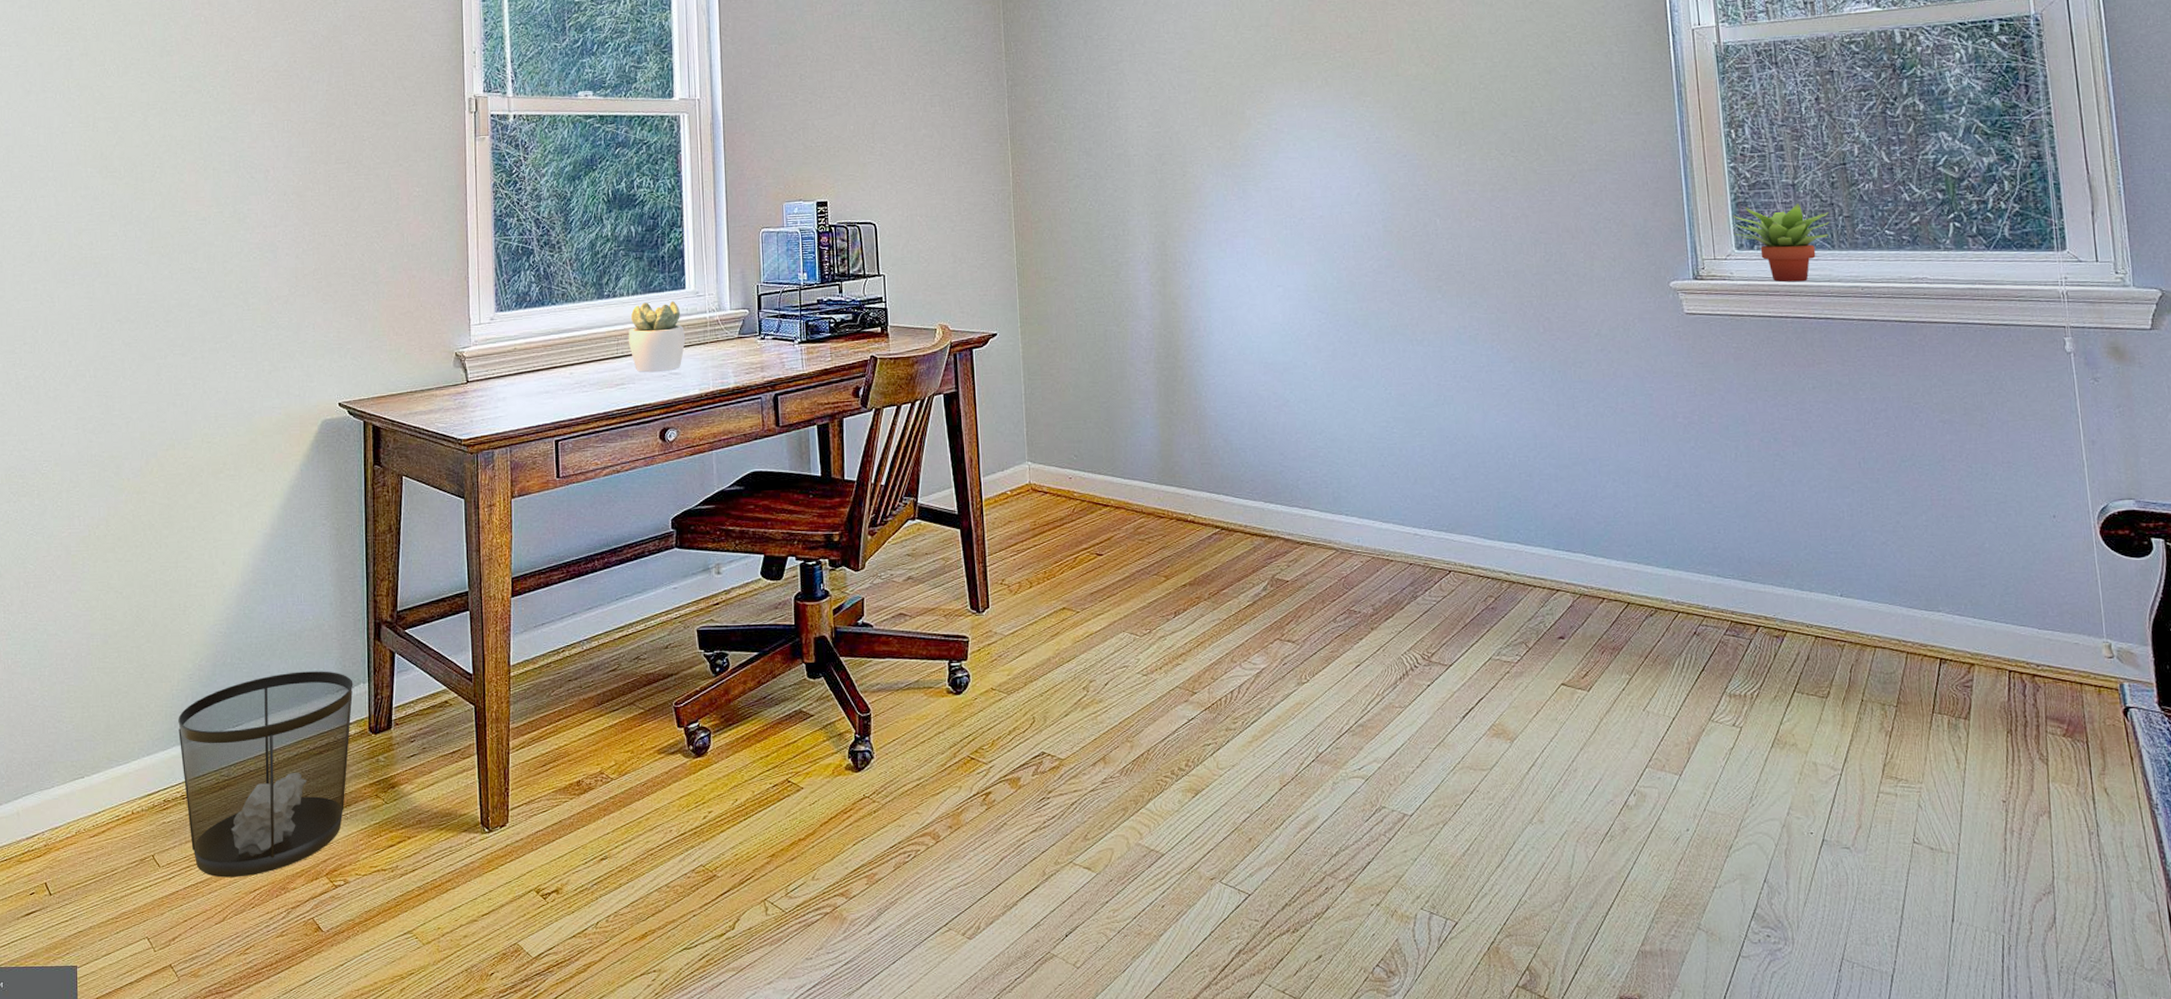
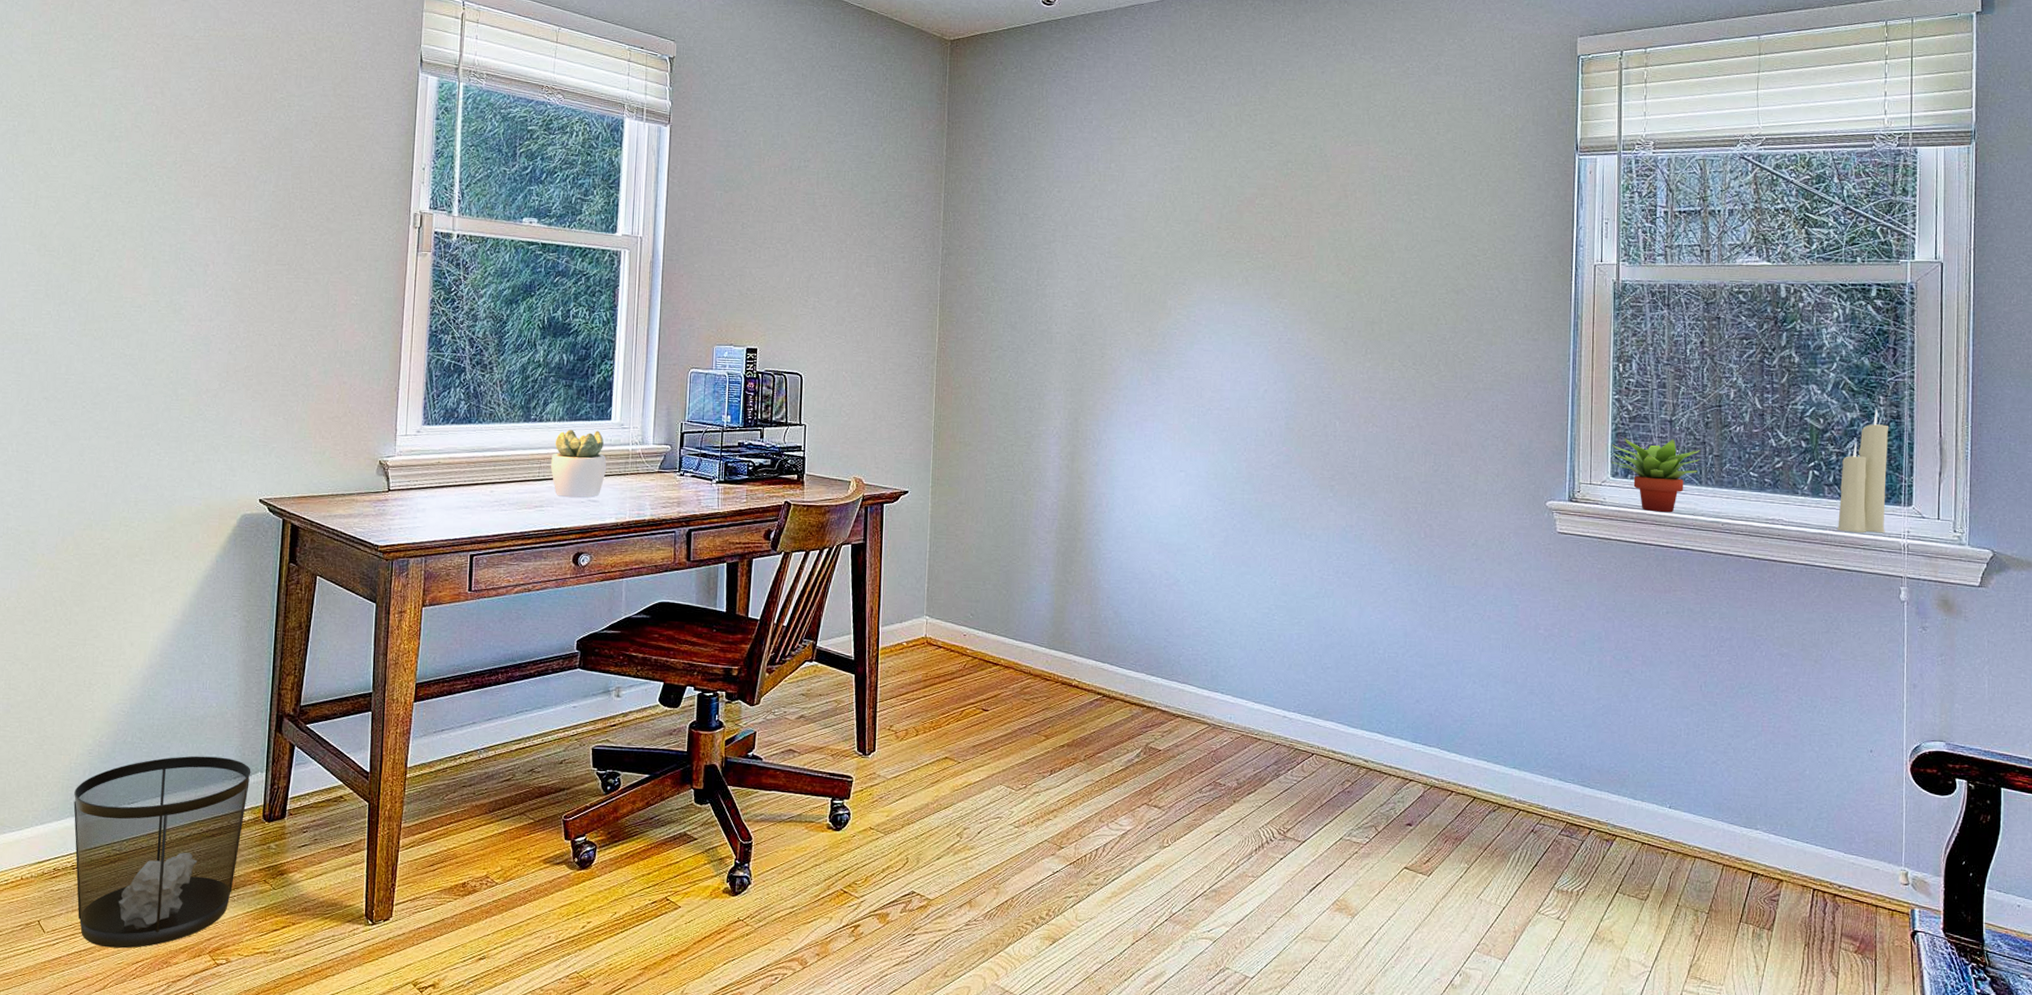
candle: none [1984,151,2040,285] -> present [1836,409,1889,534]

